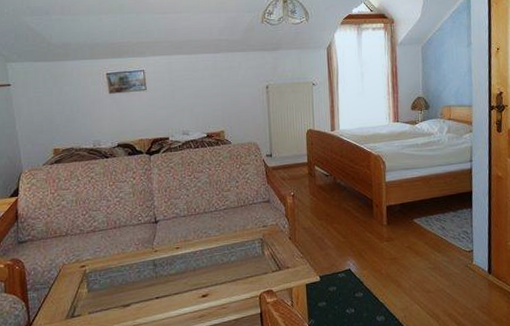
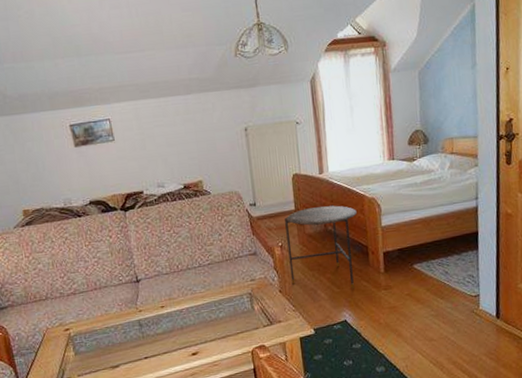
side table: none [298,159,364,240] -> present [285,204,357,289]

